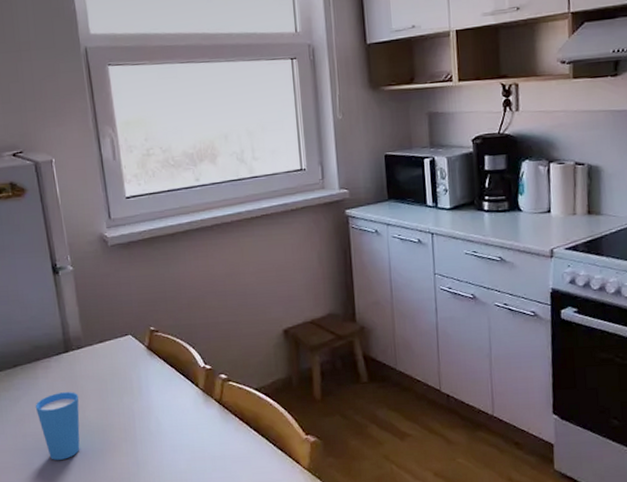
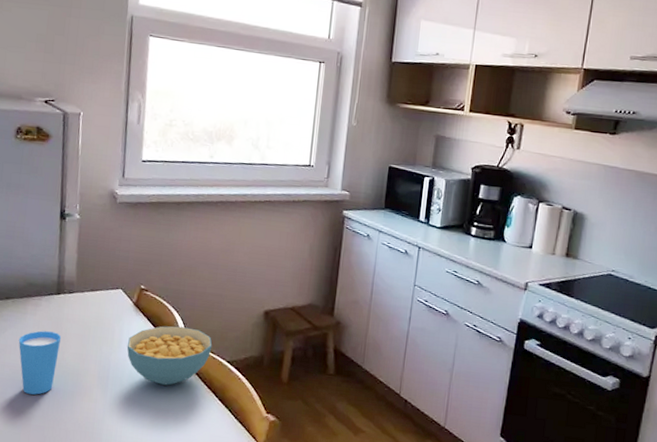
cereal bowl: none [147,361,236,426] -> present [126,326,212,386]

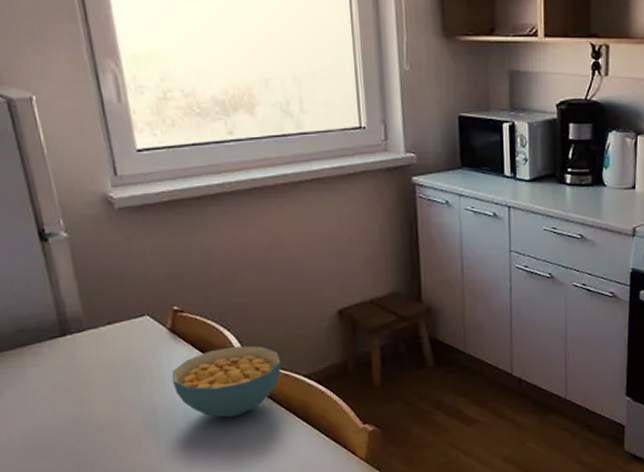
cup: present [18,330,62,395] -> none [23,382,86,462]

